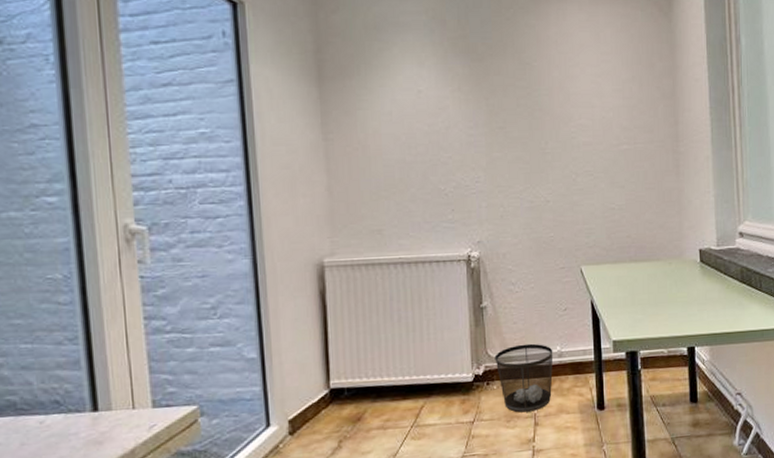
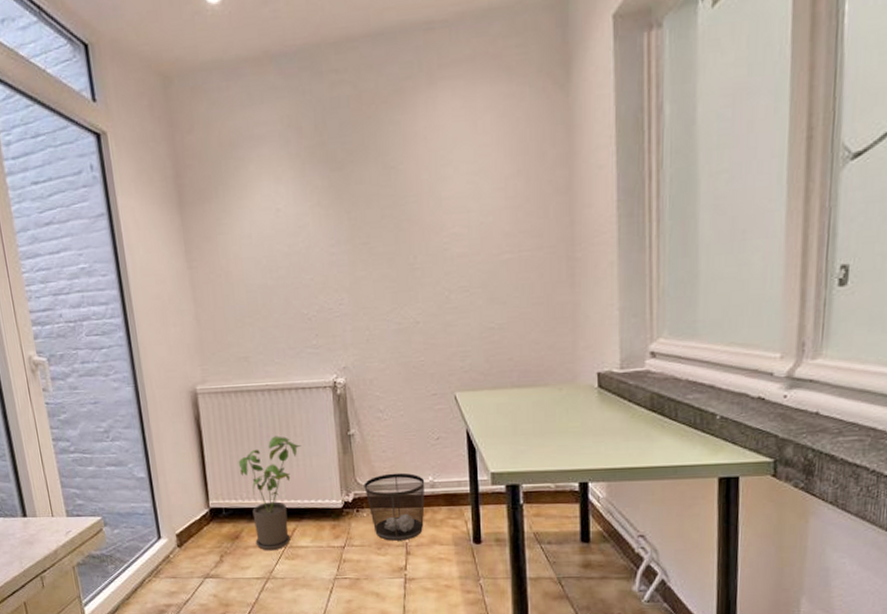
house plant: none [365,309,433,432] -> present [238,436,302,551]

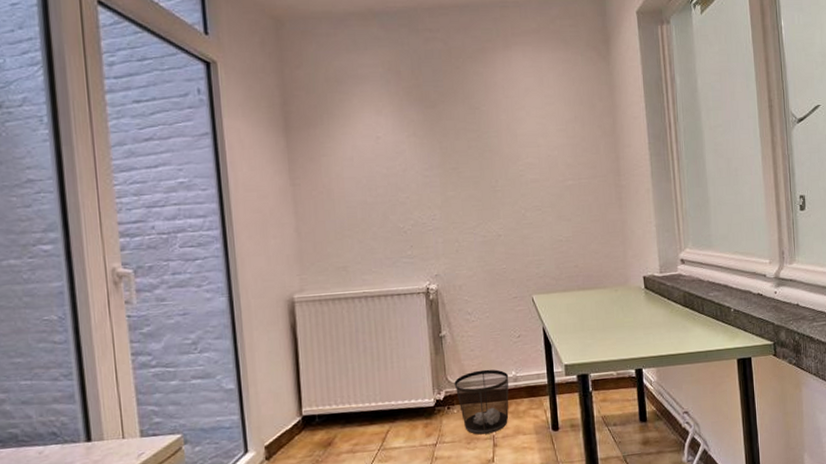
house plant: present [238,436,302,551] -> none [333,340,396,456]

